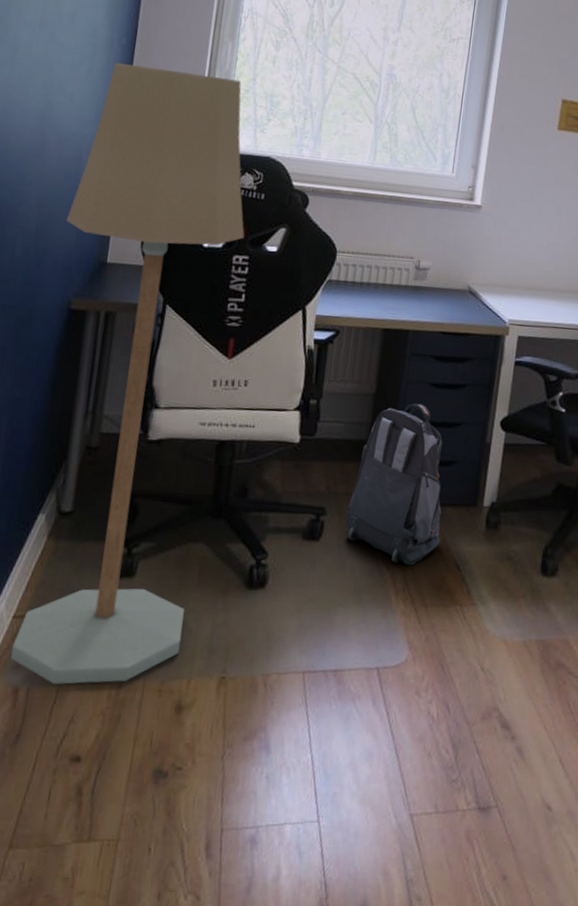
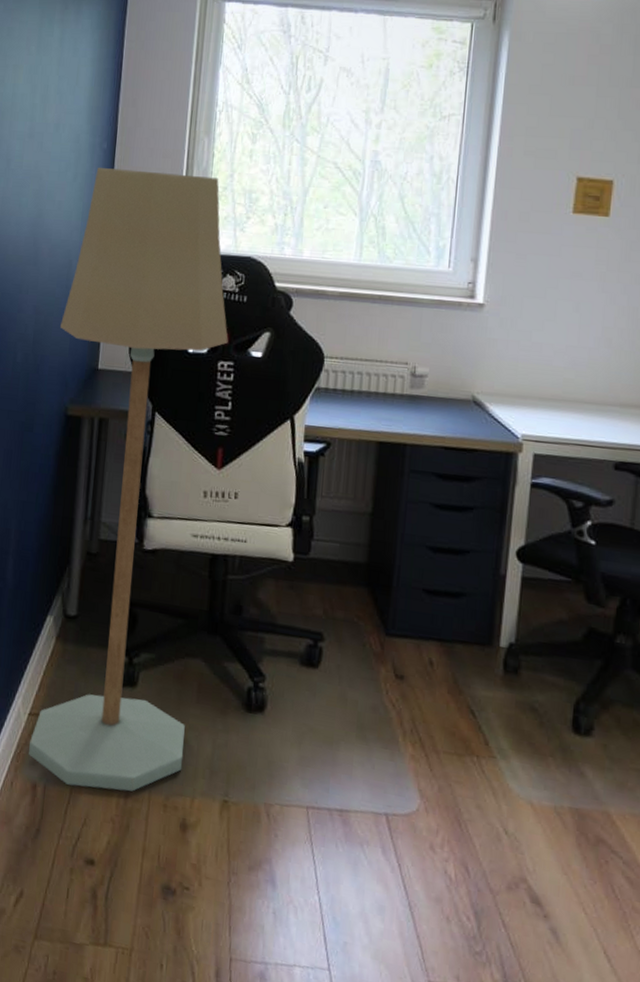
backpack: present [345,403,443,566] -> none [344,525,451,706]

